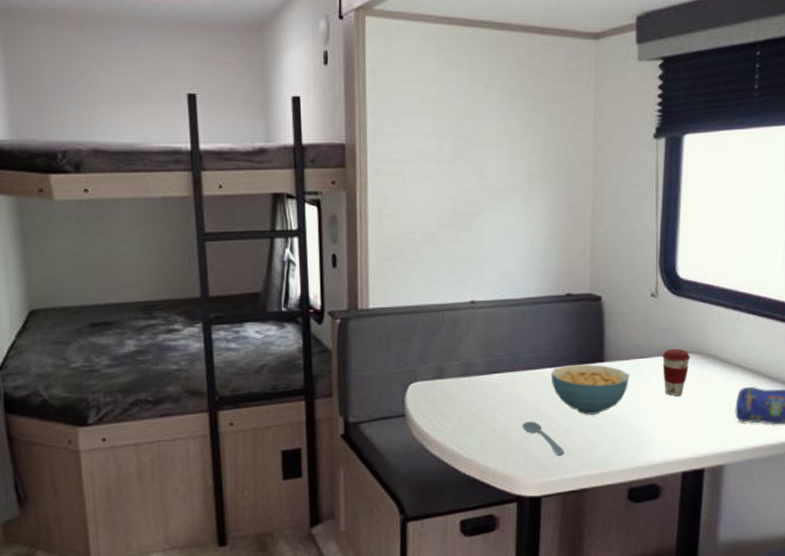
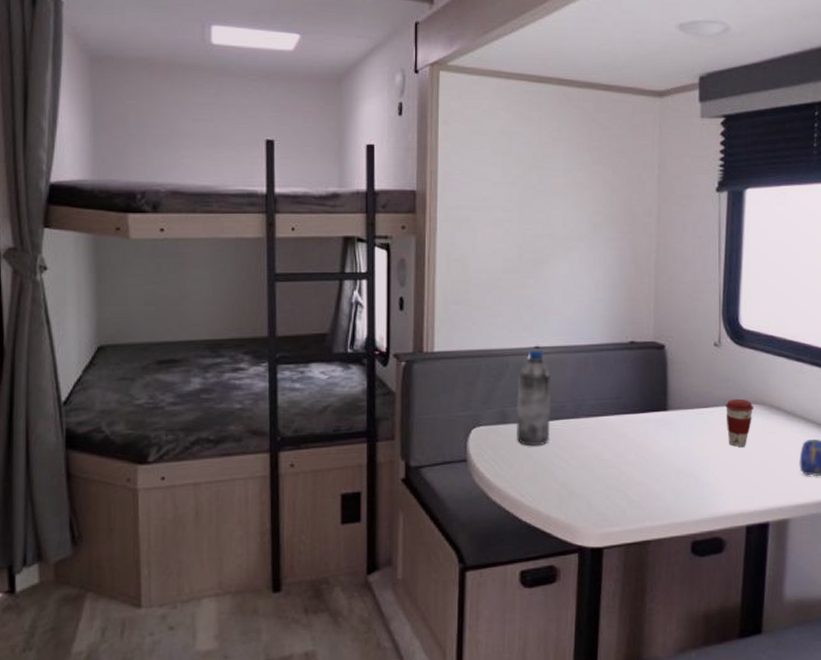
water bottle: none [453,303,488,399] -> present [516,349,551,445]
spoon: present [522,421,564,455] -> none [585,470,627,505]
cereal bowl: present [550,363,629,415] -> none [614,412,693,464]

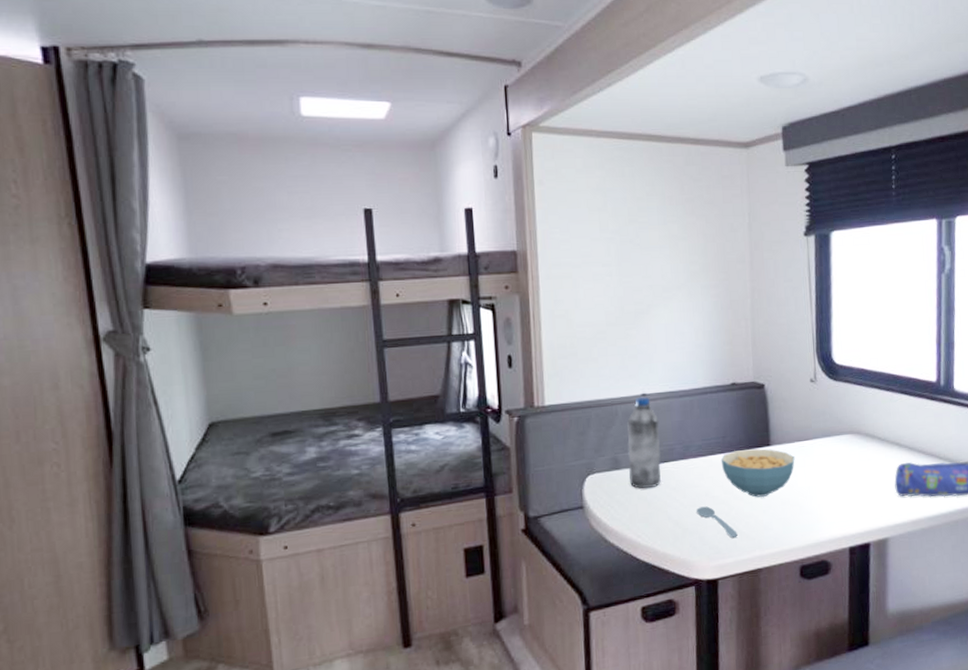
spoon: none [585,470,627,505] -> present [696,506,738,538]
cereal bowl: none [614,412,693,464] -> present [721,448,795,497]
coffee cup: present [725,398,754,447] -> none [824,429,851,475]

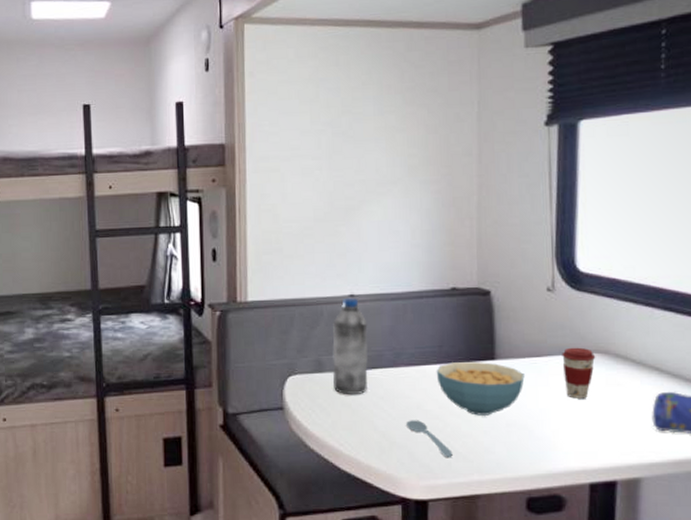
coffee cup: none [824,429,851,475] -> present [562,347,596,399]

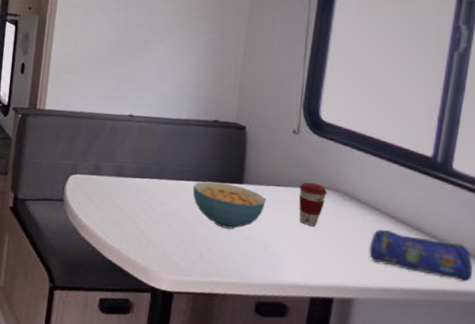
water bottle: present [332,297,369,394] -> none [107,116,141,197]
spoon: present [406,420,453,457] -> none [163,224,199,259]

